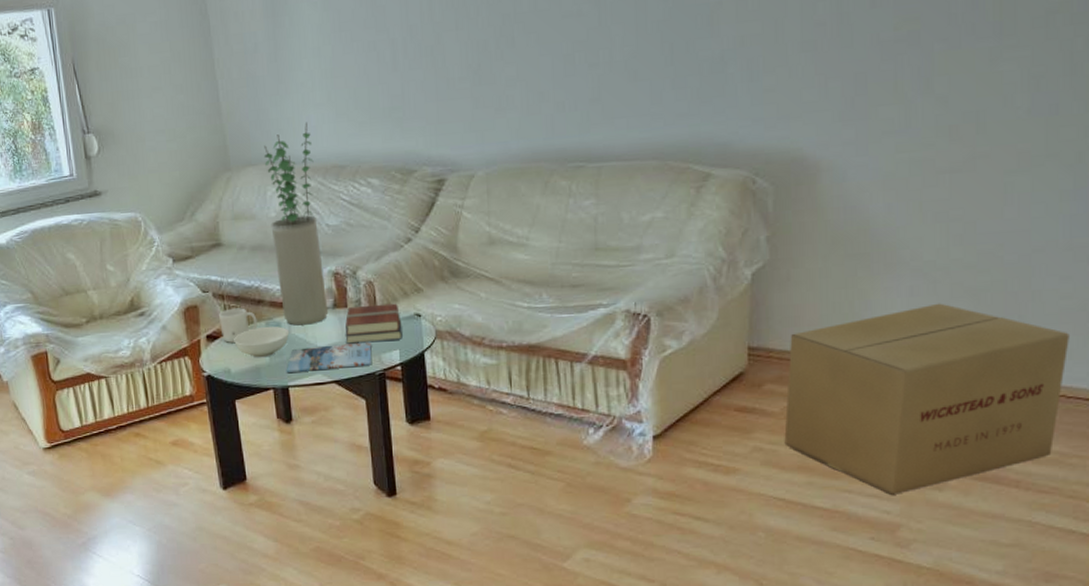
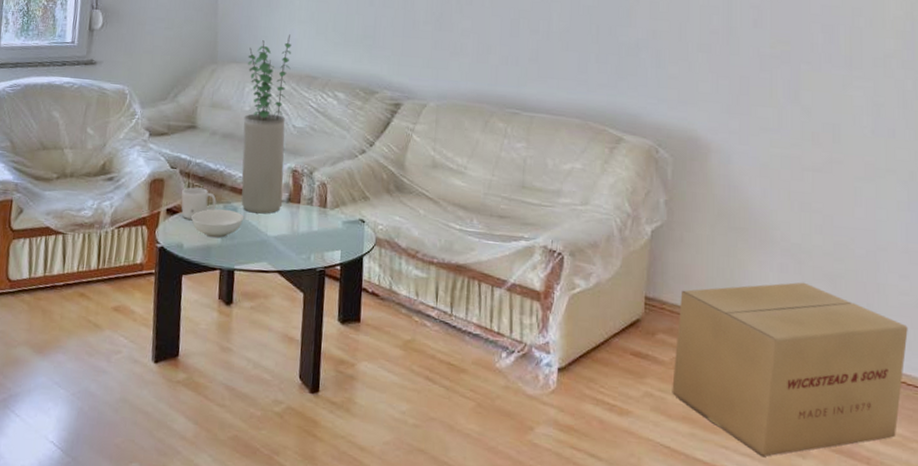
magazine: present [286,341,372,374] -> none [234,234,317,261]
books: present [345,303,403,344] -> none [293,204,347,241]

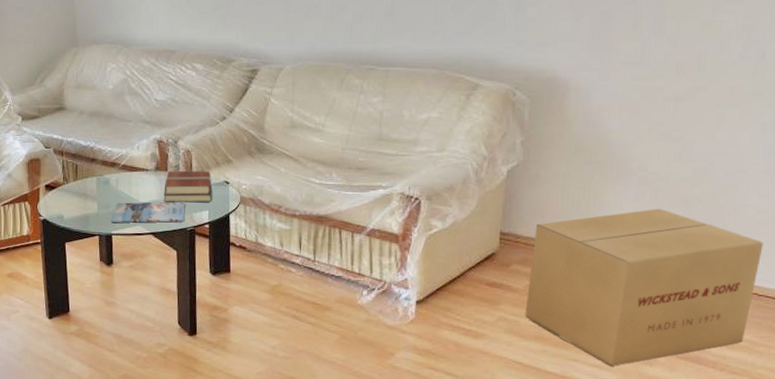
mug: present [181,187,217,220] -> none [57,164,90,193]
bowl: present [191,208,244,239] -> none [68,181,117,208]
magazine: none [234,234,317,261] -> present [111,201,185,224]
vase: present [241,34,292,214] -> none [107,11,151,183]
books: none [293,204,347,241] -> present [163,170,212,203]

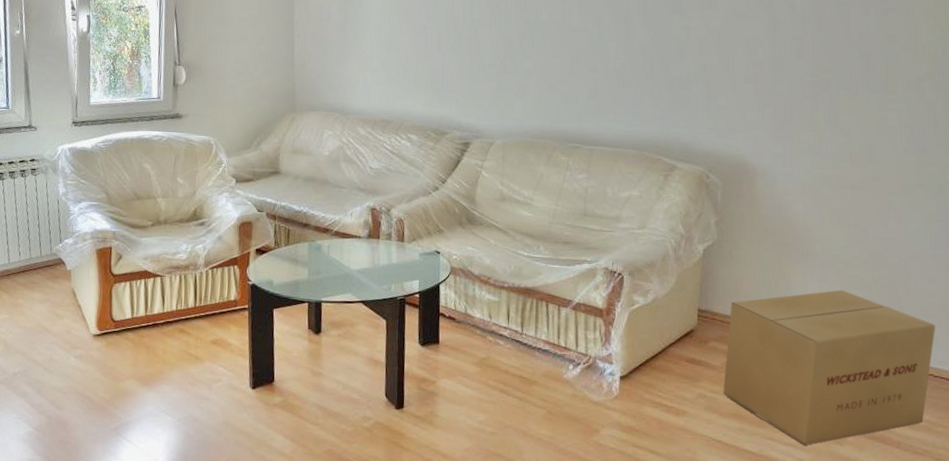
magazine: present [111,201,185,224] -> none [321,269,396,291]
books: present [163,170,212,203] -> none [375,239,424,272]

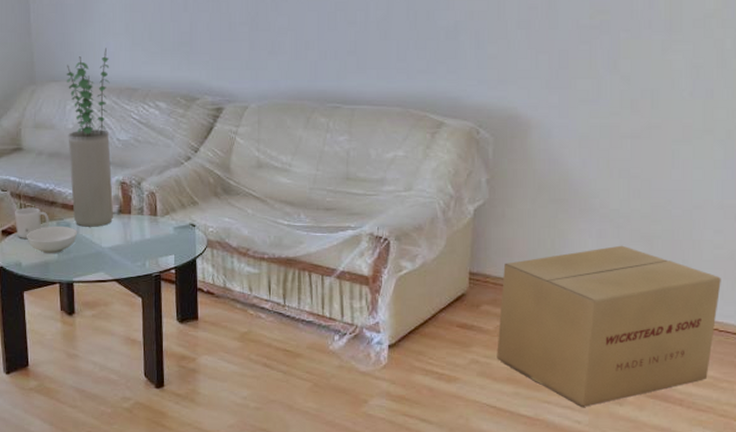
mug: none [268,228,302,258] -> present [14,207,49,238]
bowl: none [279,247,328,274] -> present [27,225,78,254]
vase: none [323,82,366,250] -> present [67,48,114,227]

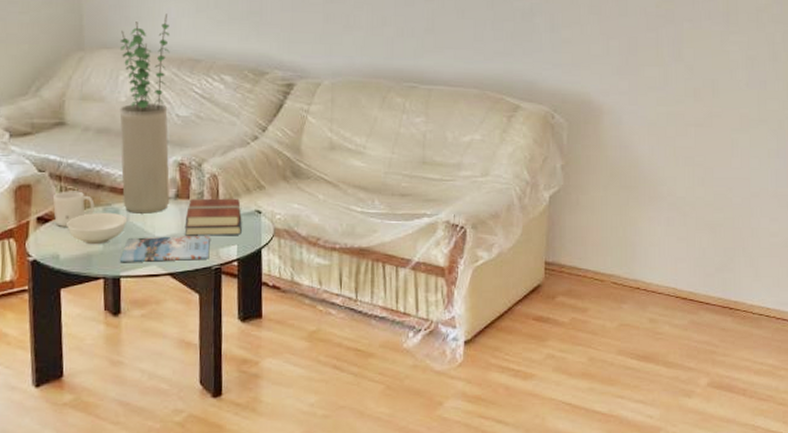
magazine: none [72,246,150,270] -> present [119,235,210,263]
books: none [127,213,178,247] -> present [184,198,242,236]
box: present [497,245,721,407] -> none [572,233,777,401]

